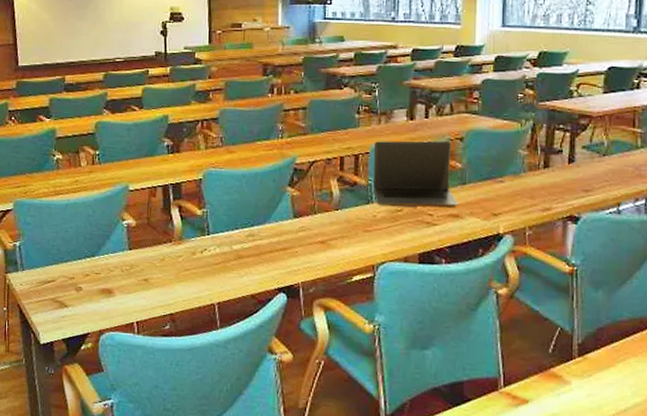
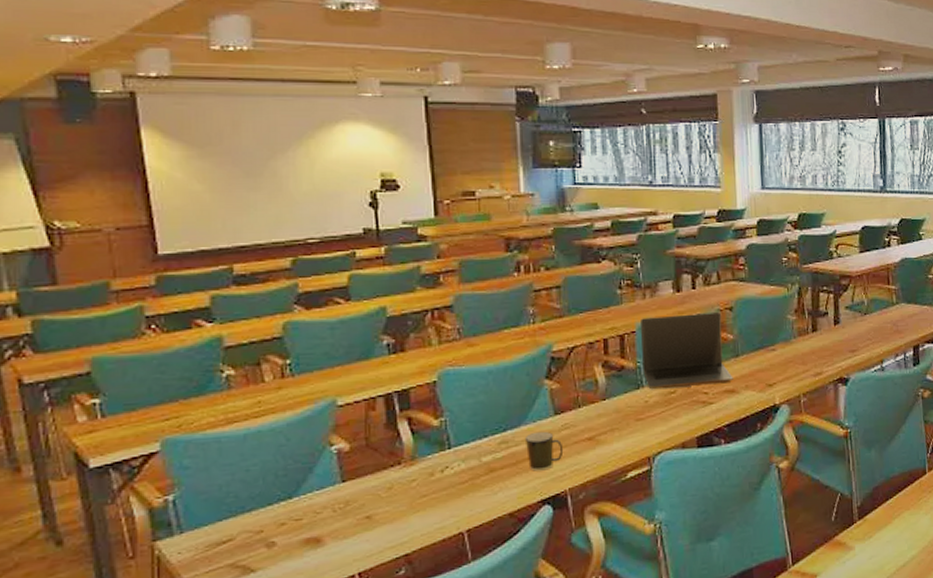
mug: none [268,230,299,264] -> present [524,431,564,471]

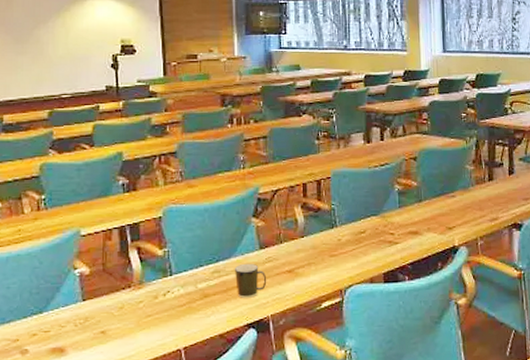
laptop computer: present [641,313,733,390] -> none [335,162,417,230]

